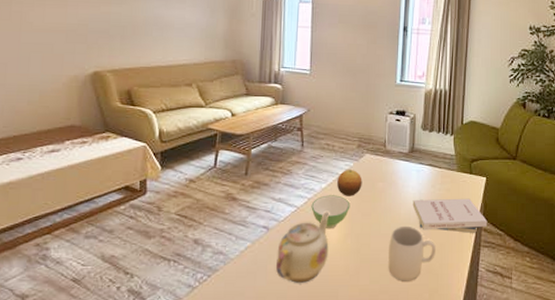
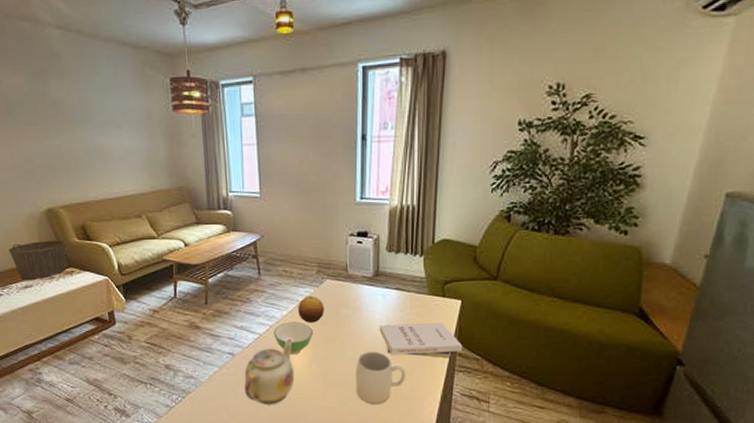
basket: none [40,103,106,143] -> present [8,239,66,279]

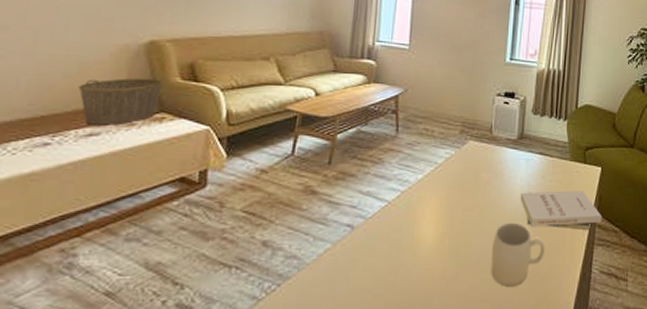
teapot: present [244,338,295,404] -> none [360,207,426,291]
bowl: present [273,322,314,355] -> none [404,187,450,227]
fruit: present [298,296,325,323] -> none [435,159,465,189]

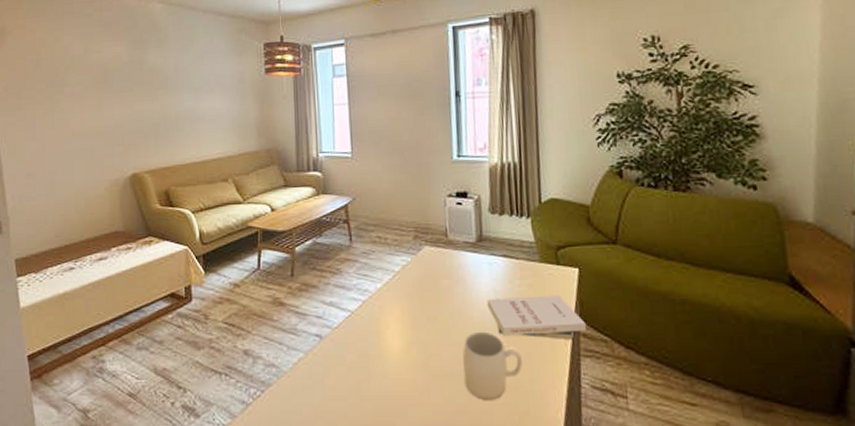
basket: present [78,78,163,126] -> none [87,206,147,251]

